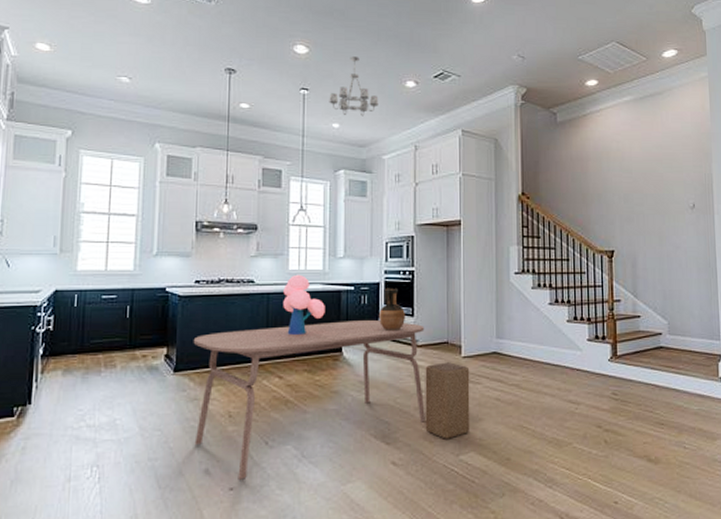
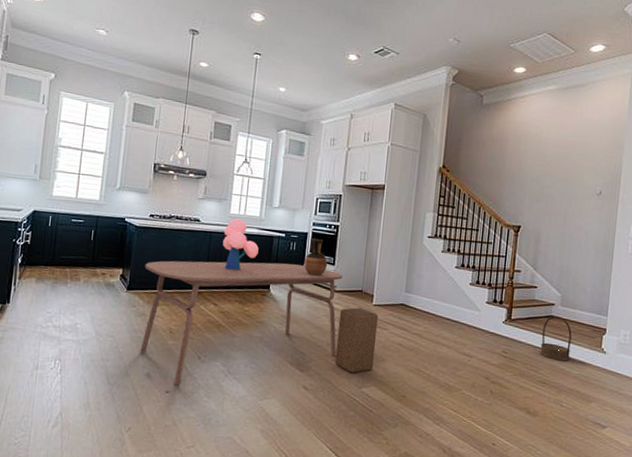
chandelier: present [329,56,379,117] -> none [278,27,323,84]
basket: none [653,347,686,397] -> present [540,316,572,361]

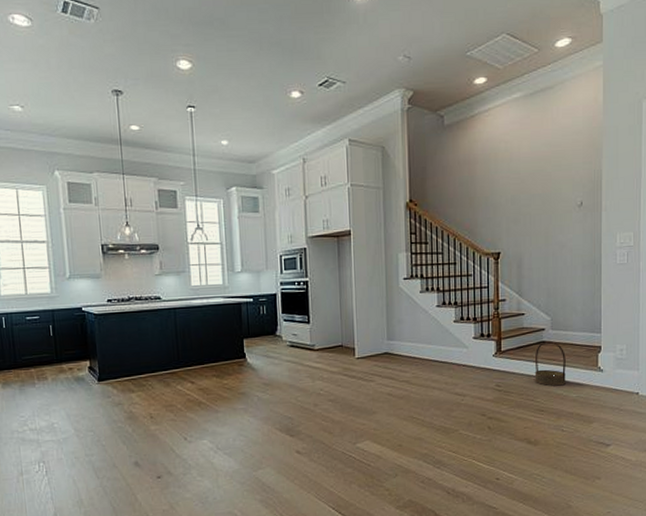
dining table: present [140,260,343,386] -> none [112,328,324,470]
bouquet: present [223,218,259,271] -> none [188,289,228,345]
ceramic jug: present [303,238,328,277] -> none [277,298,303,338]
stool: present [335,307,379,373] -> none [322,363,365,431]

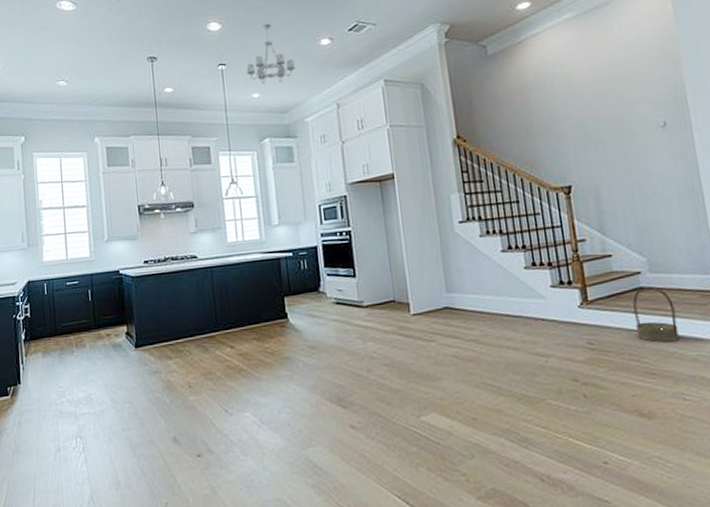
chandelier: none [216,69,265,132] -> present [246,24,296,84]

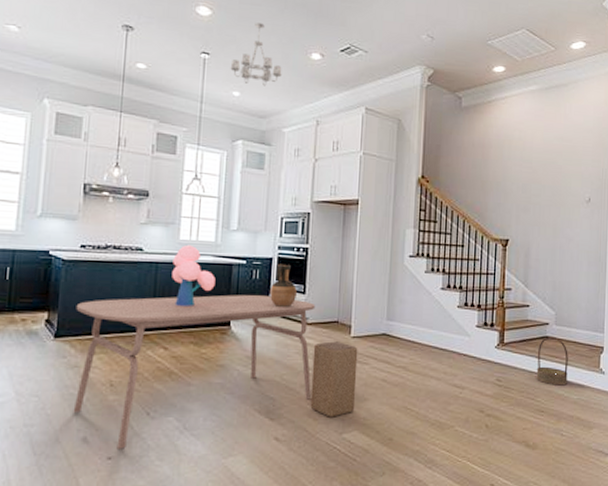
dining table: none [148,284,380,447] -> present [73,294,316,449]
bouquet: none [224,245,267,305] -> present [172,244,216,306]
ceramic jug: none [319,250,348,295] -> present [269,263,298,308]
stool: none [373,321,428,401] -> present [310,341,358,417]

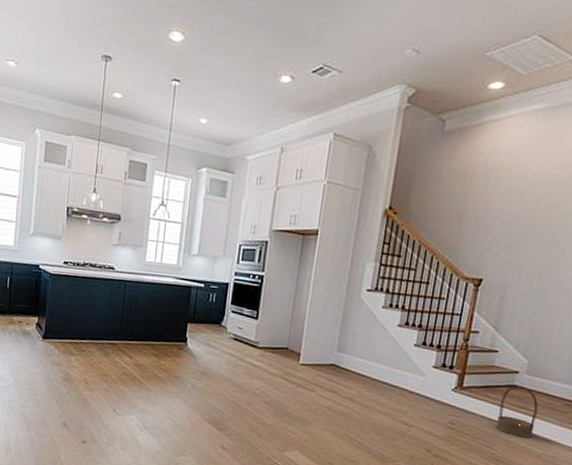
dining table: present [73,294,316,449] -> none [56,310,267,436]
bouquet: present [172,244,216,306] -> none [138,266,176,322]
chandelier: present [230,23,282,87] -> none [199,46,250,113]
ceramic jug: present [269,263,298,308] -> none [224,289,251,331]
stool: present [310,341,358,417] -> none [255,366,306,436]

